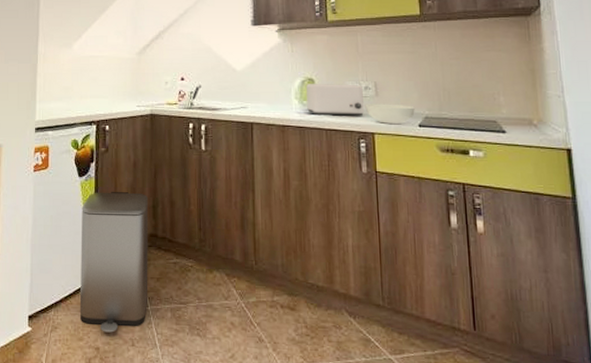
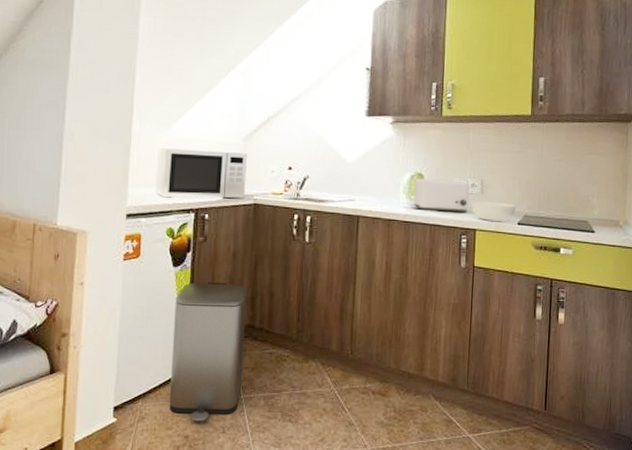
microwave: none [60,66,142,111] -> present [155,148,247,198]

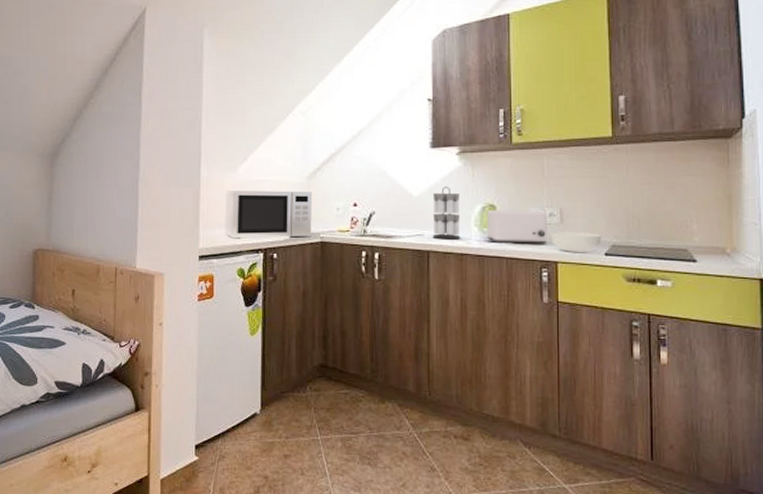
pedal bin: present [169,281,247,421] -> none [247,321,319,462]
spice rack: none [363,154,391,206] -> present [432,186,461,240]

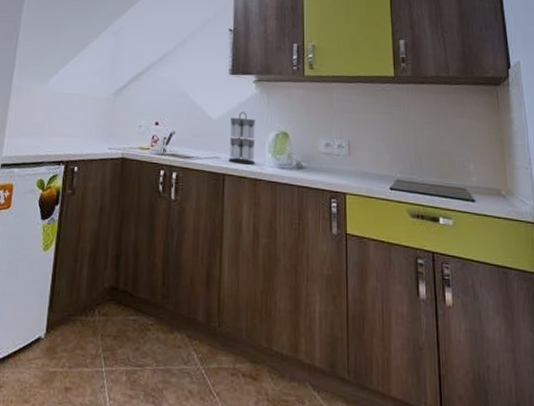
microwave: present [225,190,312,239] -> none [29,101,116,152]
toaster: present [487,210,547,245] -> none [280,138,336,176]
bowl: present [549,231,602,253] -> none [337,162,387,187]

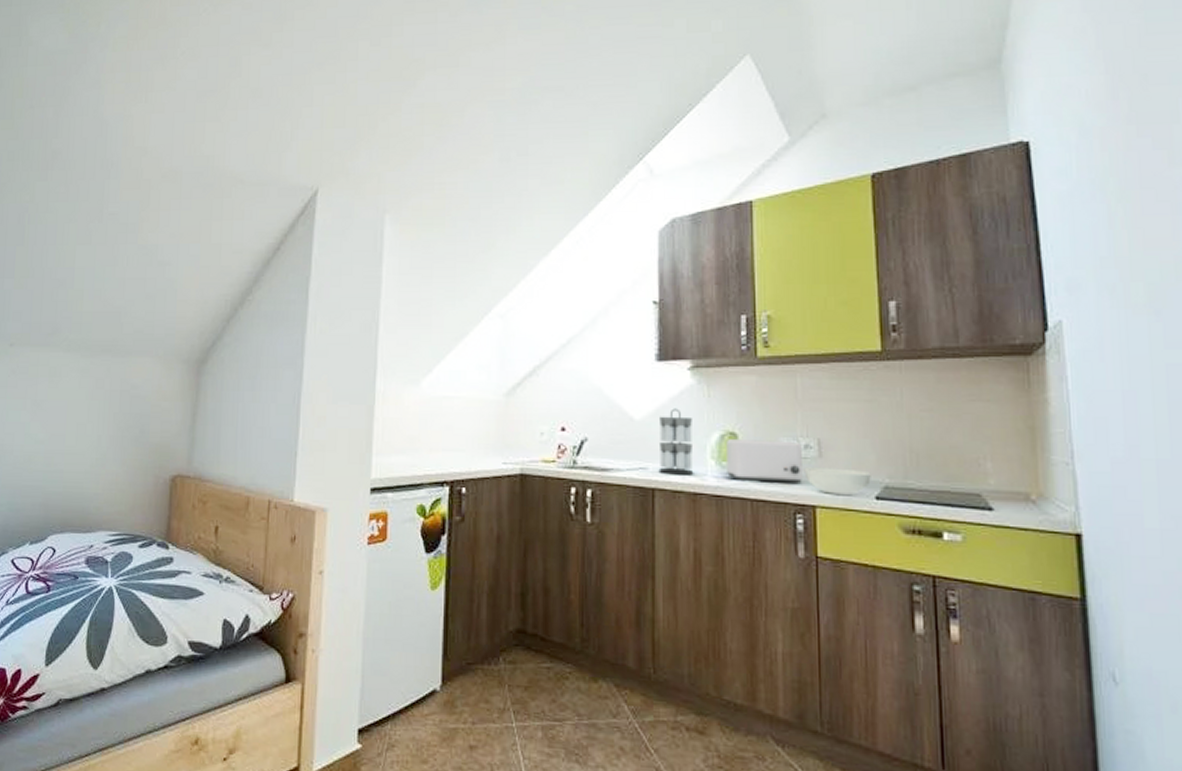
toaster: none [280,138,336,176] -> present [726,439,802,485]
bowl: none [337,162,387,187] -> present [804,467,871,496]

